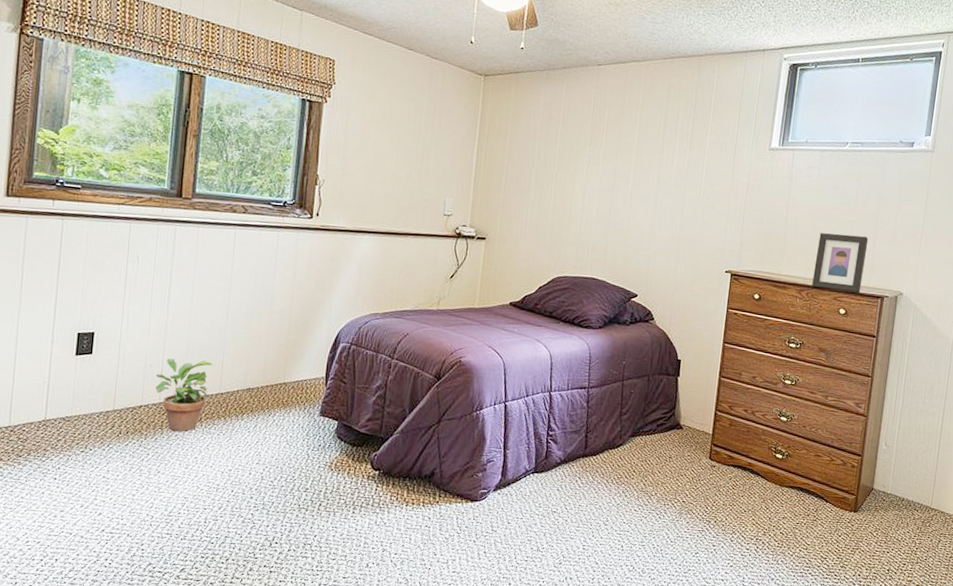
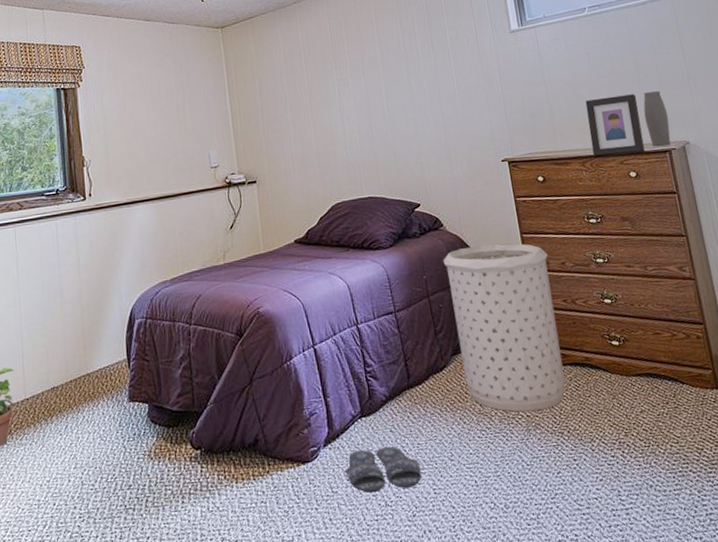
slippers: none [507,500,577,540] -> present [345,446,422,493]
laundry basket: none [636,344,743,499] -> present [443,243,566,413]
vase: none [868,238,893,293] -> present [643,90,671,147]

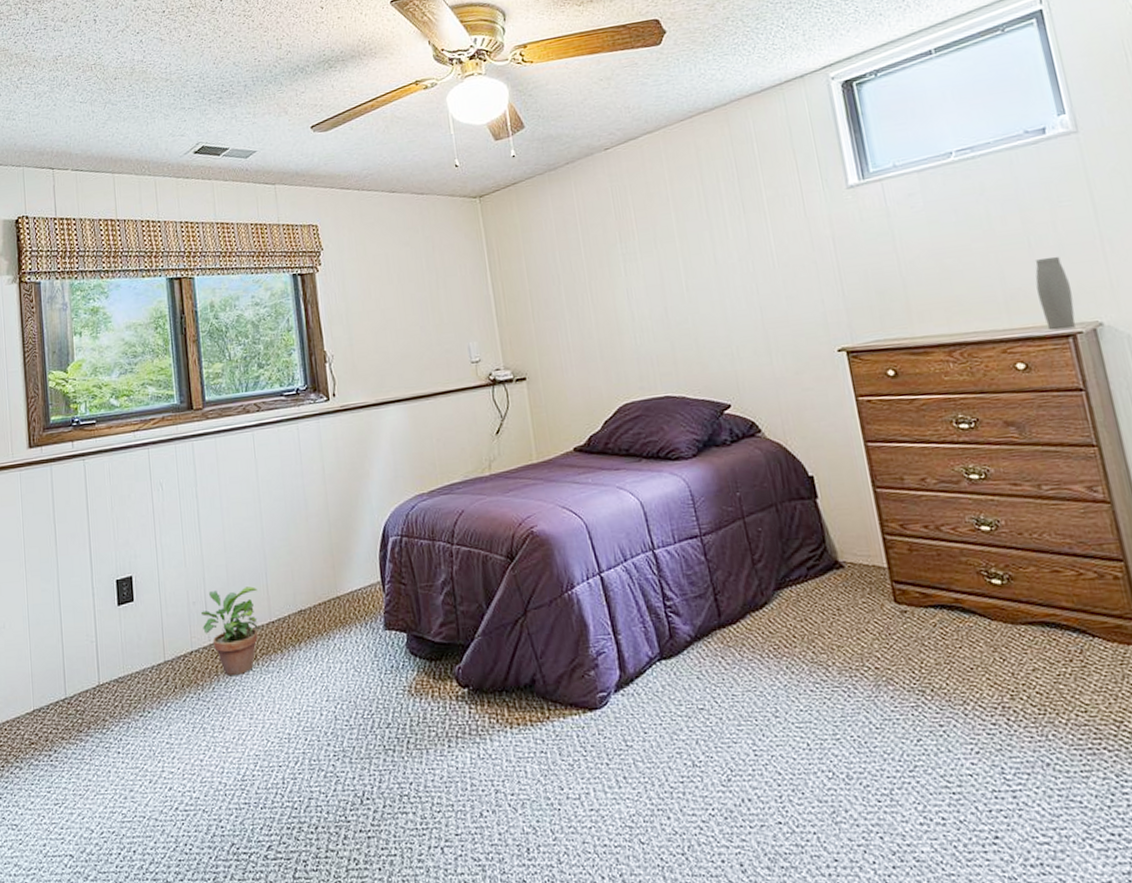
slippers: present [345,446,422,493] -> none [641,695,738,749]
laundry basket: present [443,243,566,413] -> none [761,454,927,663]
picture frame: present [585,94,646,158] -> none [952,262,1039,345]

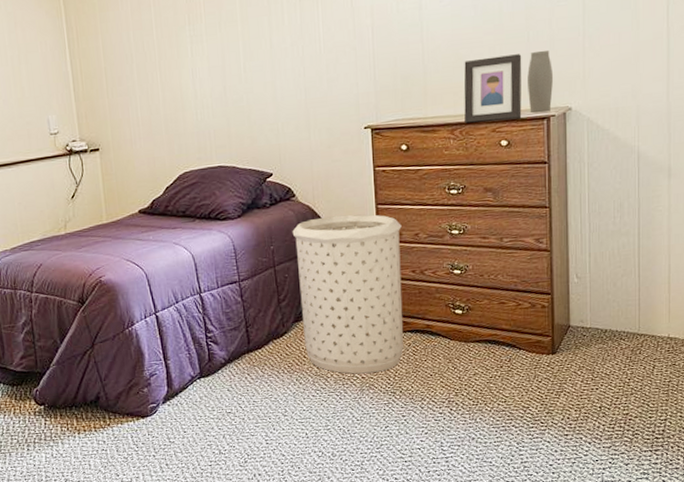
laundry basket: none [761,454,927,663] -> present [292,214,403,374]
picture frame: none [952,262,1039,345] -> present [464,54,522,125]

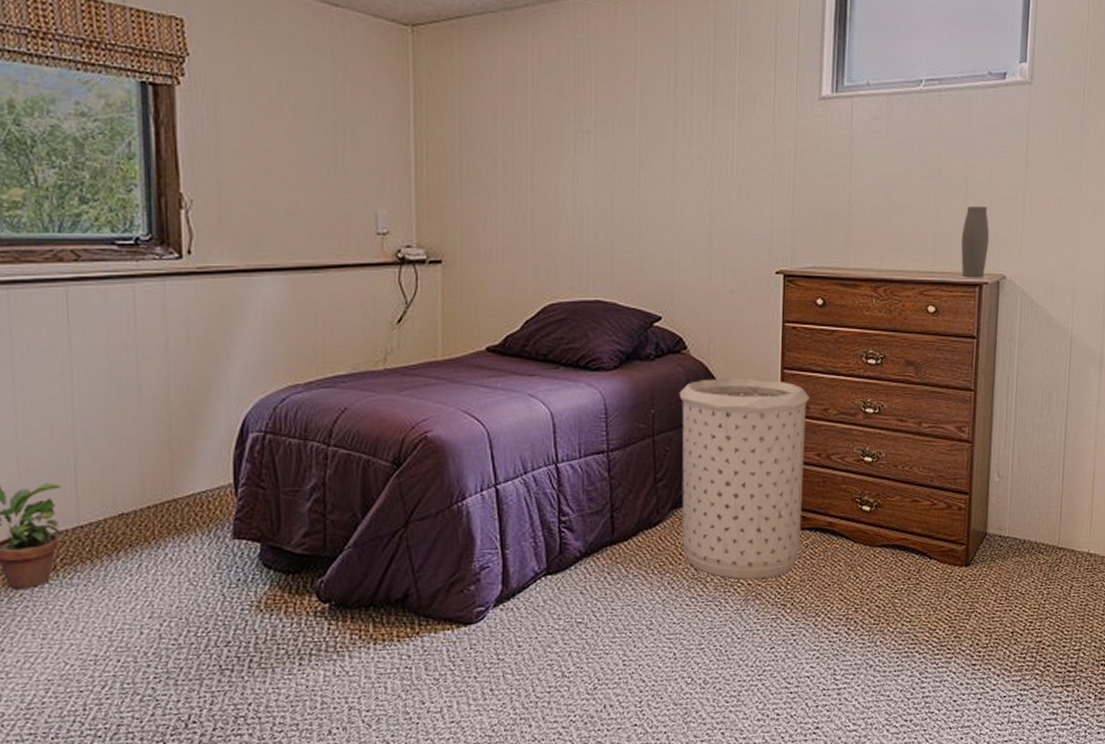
picture frame: present [464,54,522,125] -> none [890,205,958,283]

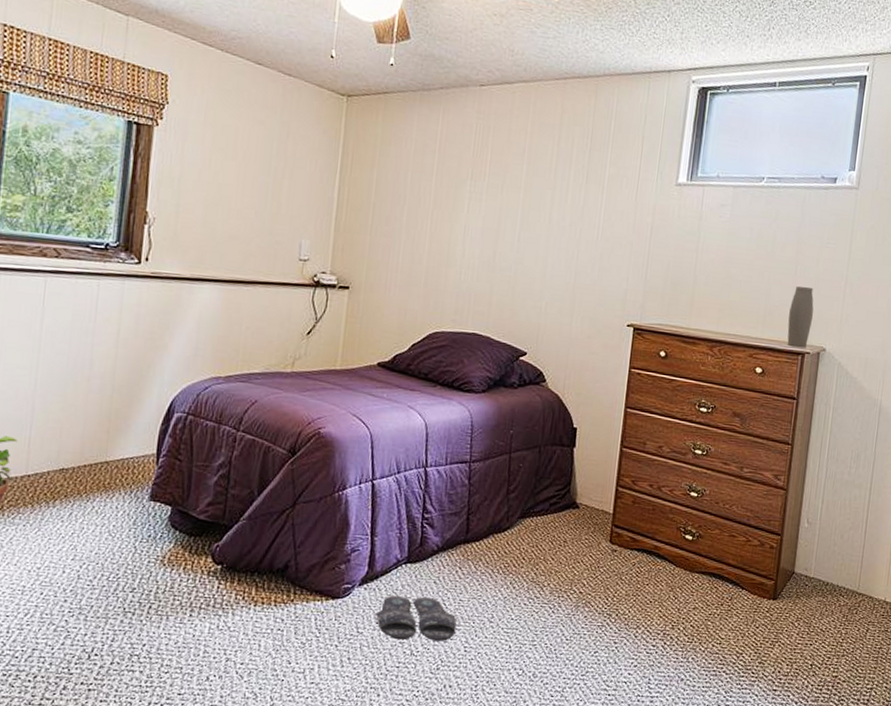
slippers: none [517,610,611,661] -> present [376,596,457,641]
laundry basket: present [679,378,809,580] -> none [526,409,647,589]

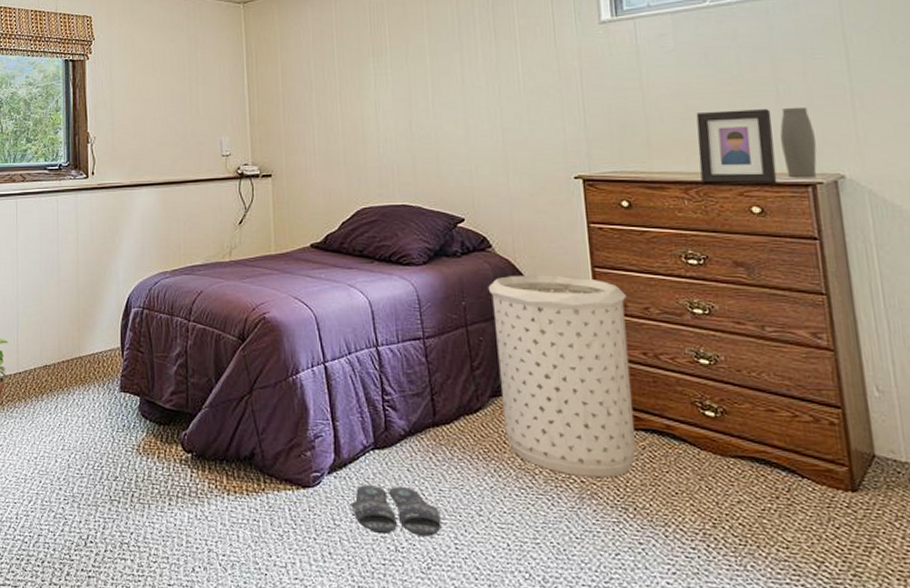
laundry basket: none [526,409,647,589] -> present [488,275,636,478]
picture frame: none [724,280,788,350] -> present [696,109,778,184]

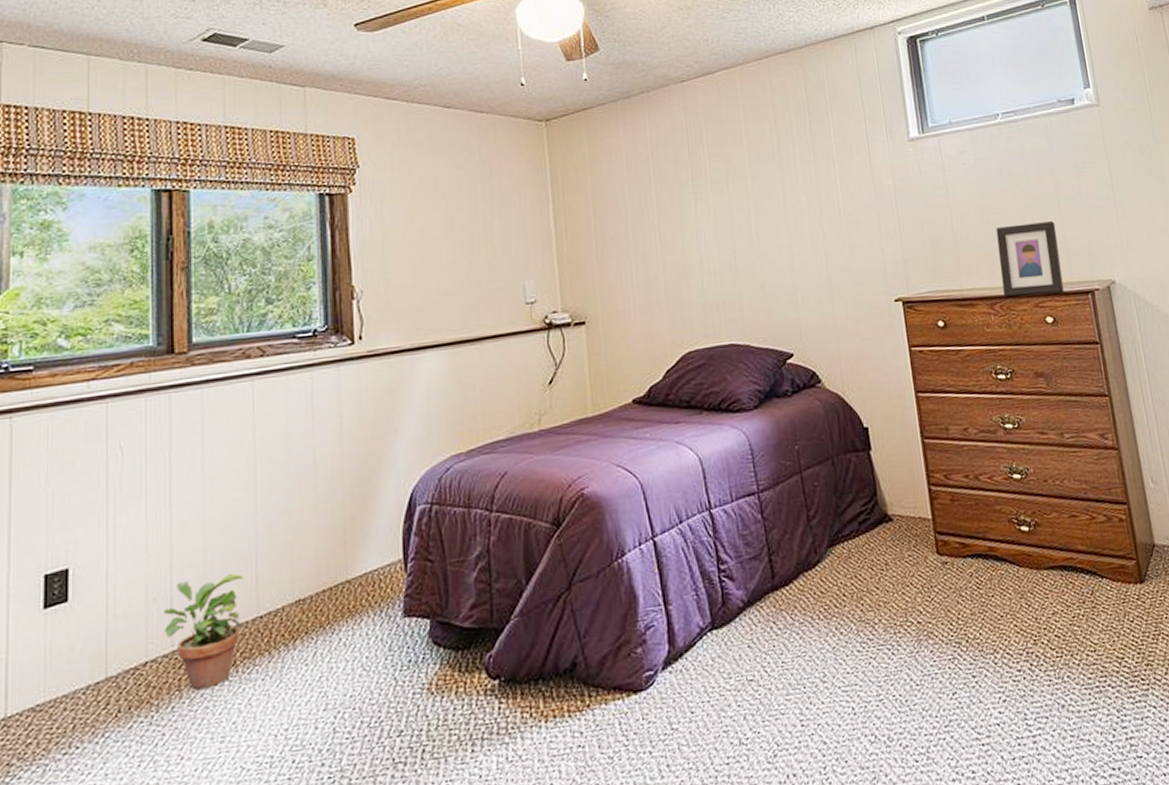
slippers: present [351,485,441,536] -> none [689,666,786,728]
laundry basket: present [488,275,636,478] -> none [820,404,965,619]
vase: present [780,106,817,178] -> none [1063,217,1094,287]

